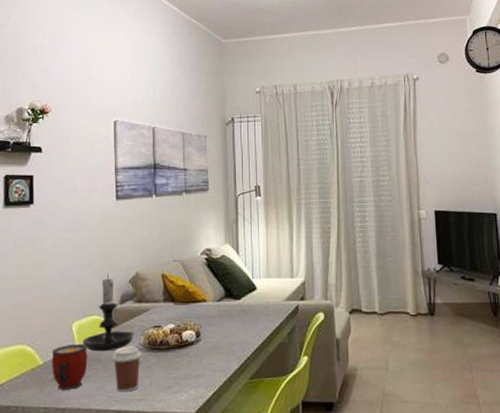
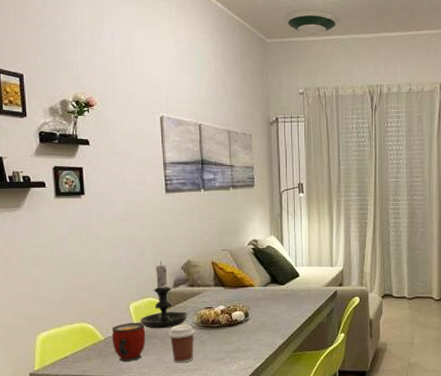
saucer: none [240,8,297,35] -> present [283,9,340,36]

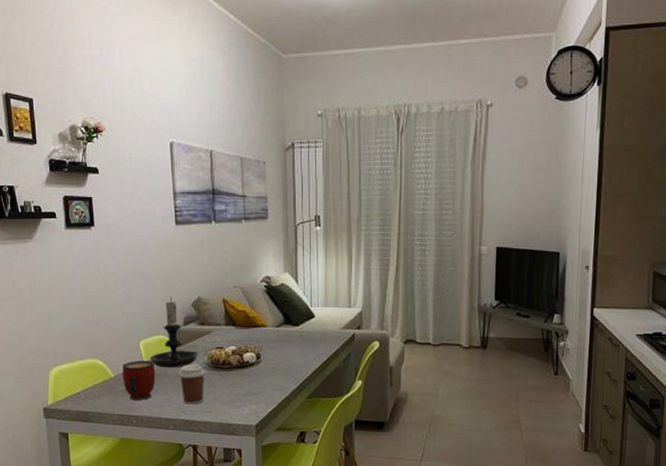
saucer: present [283,9,340,36] -> none [301,18,364,50]

